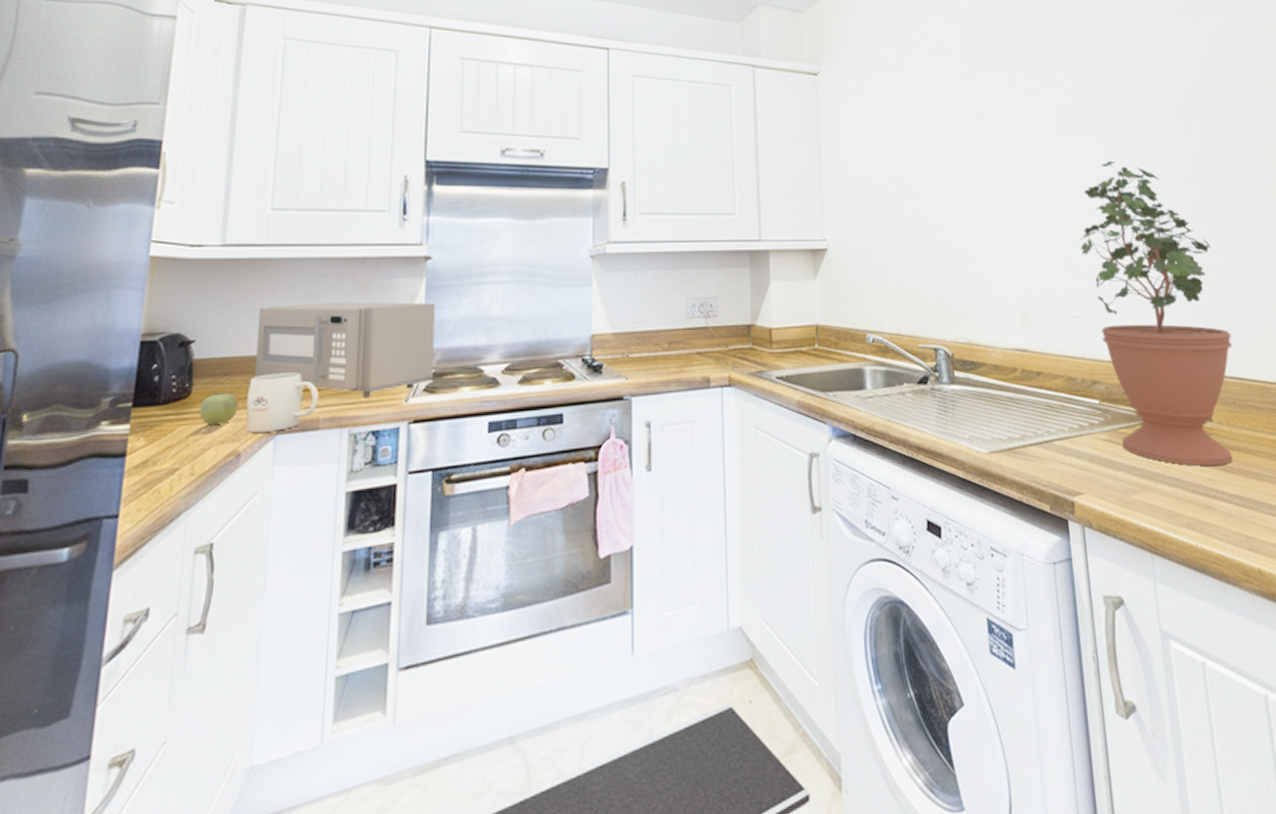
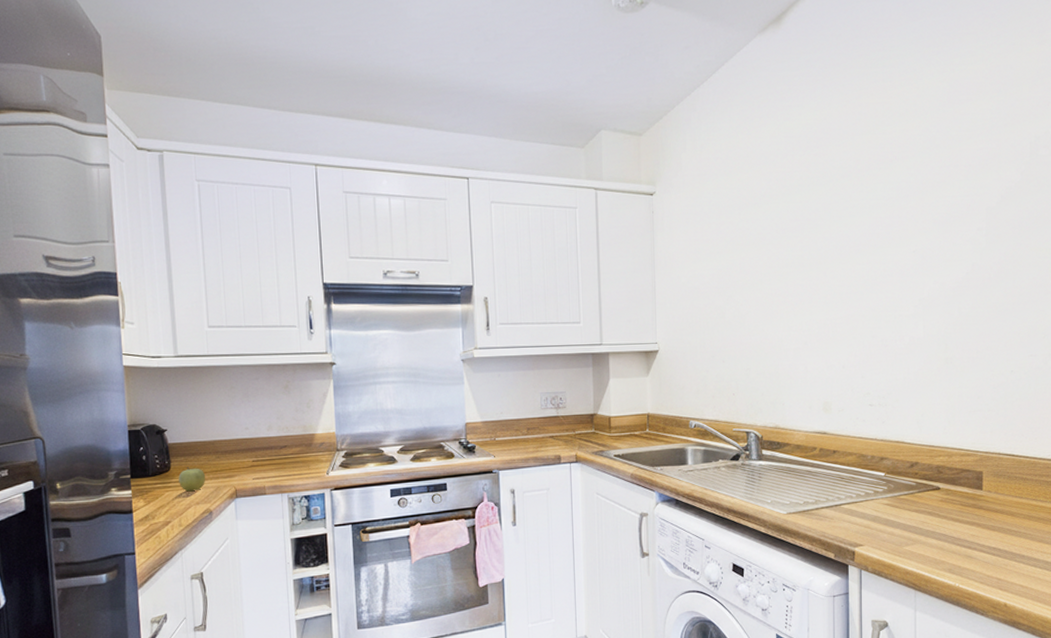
mug: present [245,372,319,433] -> none [210,453,263,497]
microwave: present [255,302,436,397] -> none [210,399,346,471]
potted plant: present [1080,160,1233,467] -> none [883,266,1010,526]

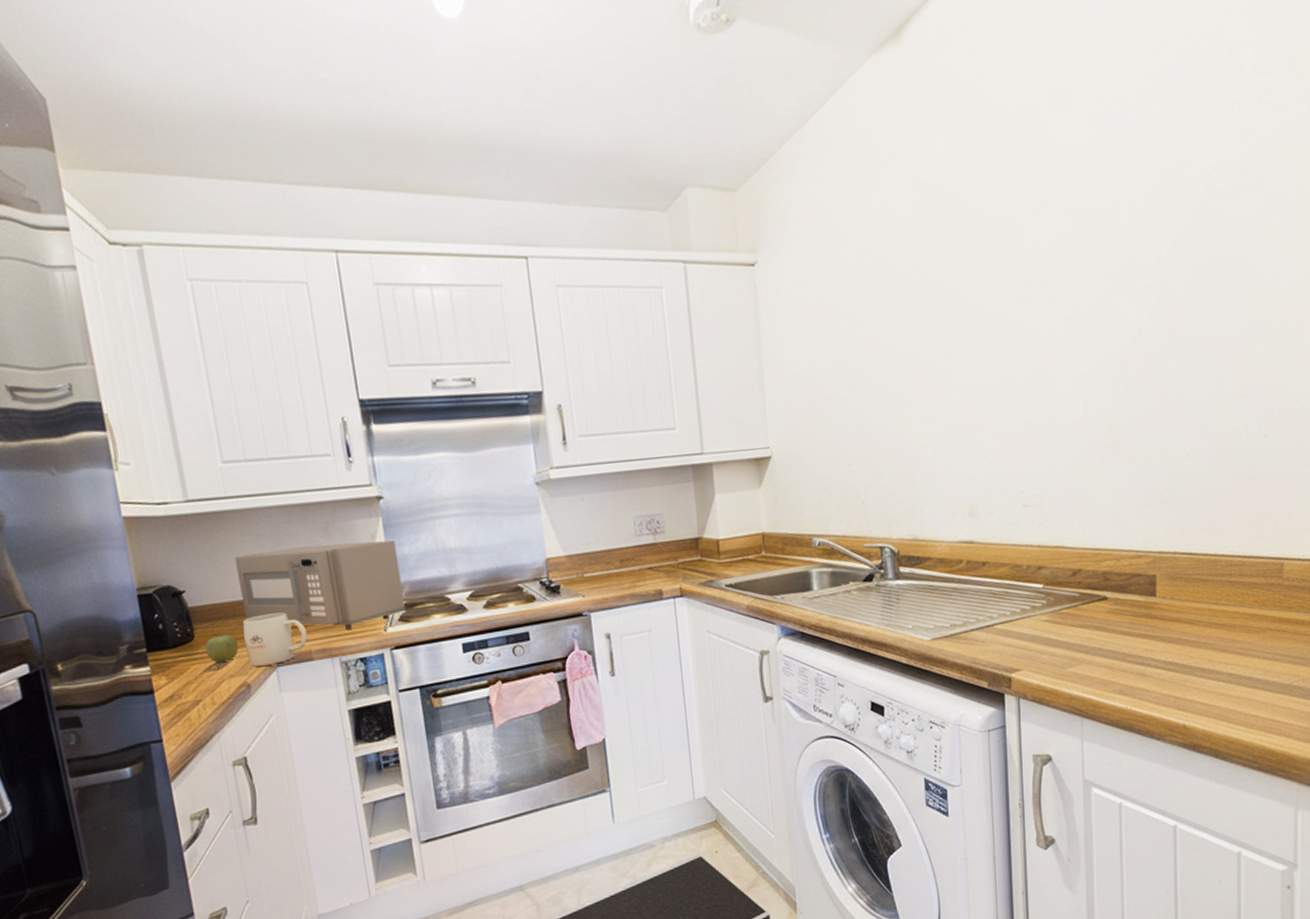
microwave: none [210,399,346,471] -> present [234,540,405,630]
mug: none [210,453,263,497] -> present [242,612,308,667]

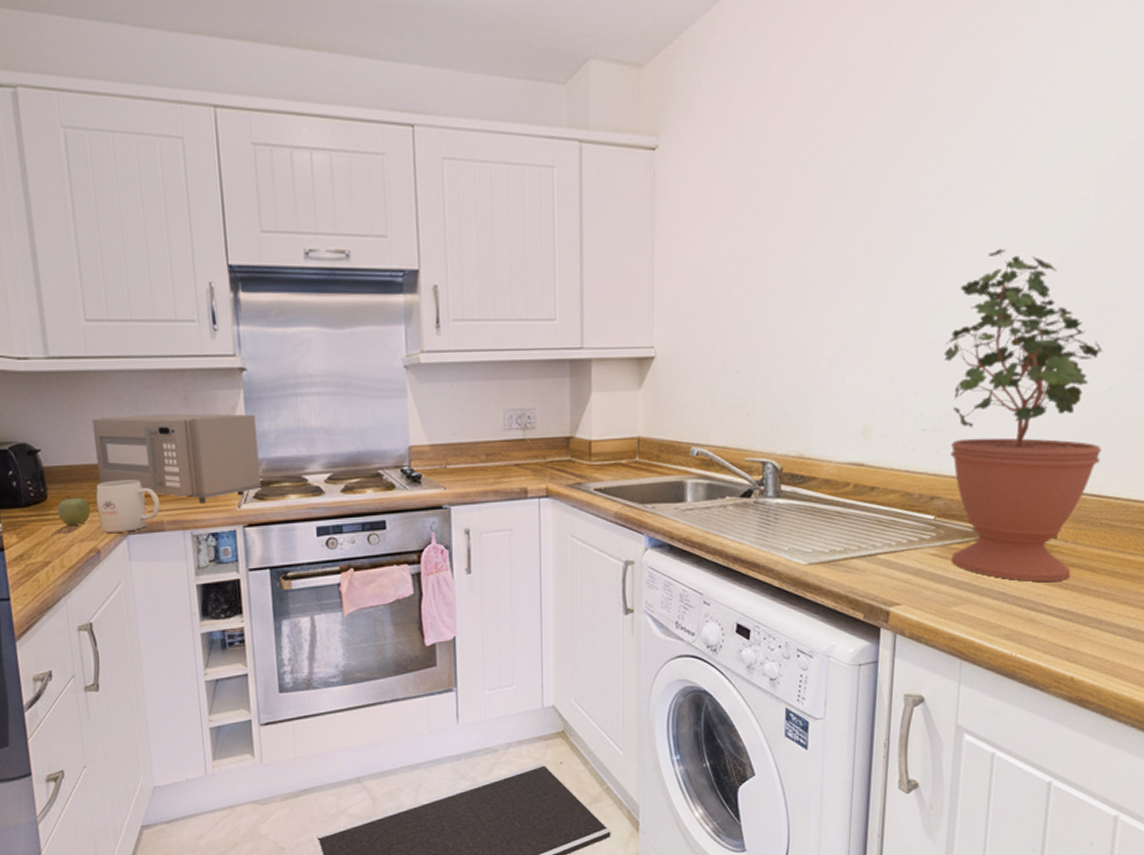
potted plant: none [1036,334,1187,639] -> present [944,248,1103,583]

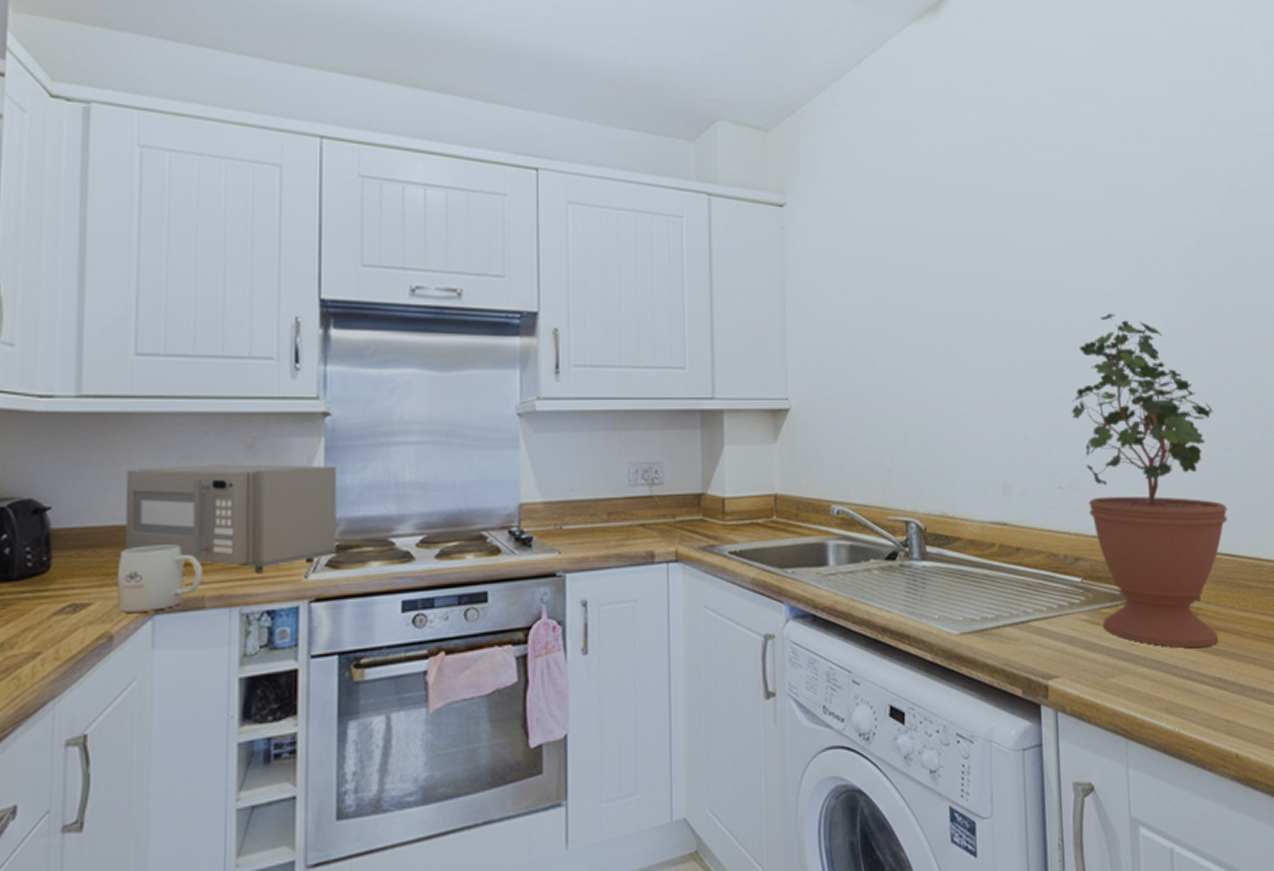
fruit: present [57,496,91,526] -> none [62,566,108,605]

